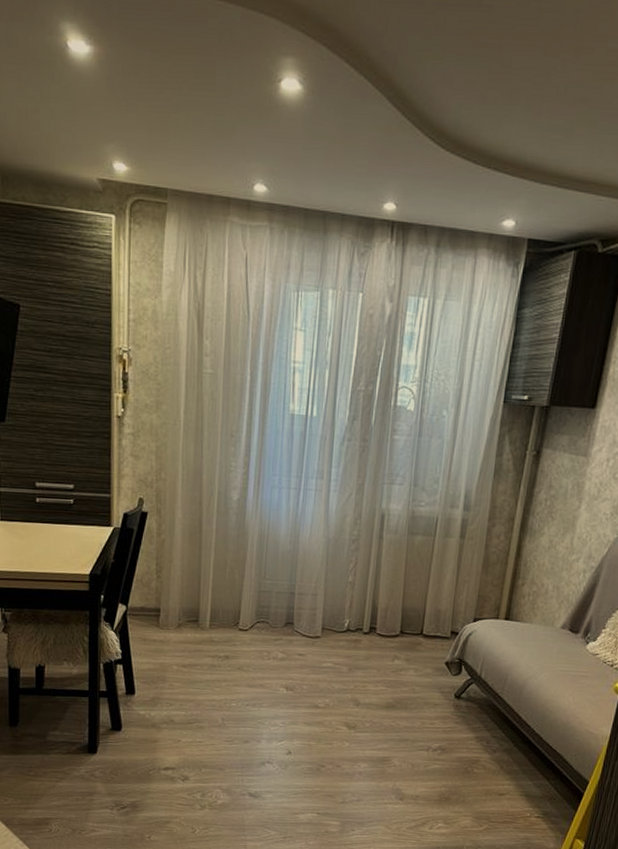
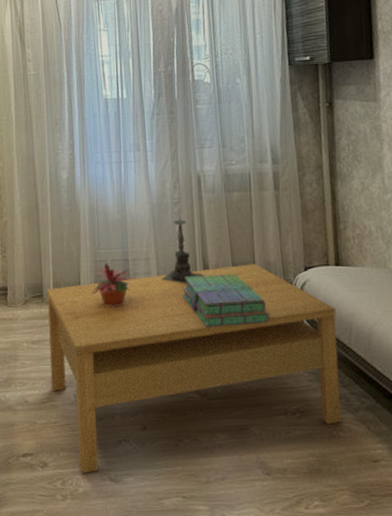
coffee table: none [199,609,496,789] -> present [46,263,341,474]
potted plant: none [250,594,299,639] -> present [89,262,135,307]
candle holder: none [327,551,372,624] -> present [162,213,205,284]
stack of books: none [346,616,430,668] -> present [182,274,270,327]

